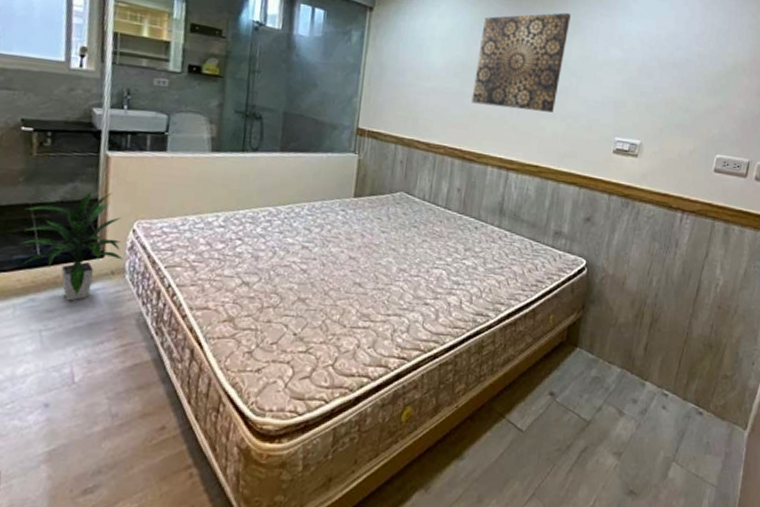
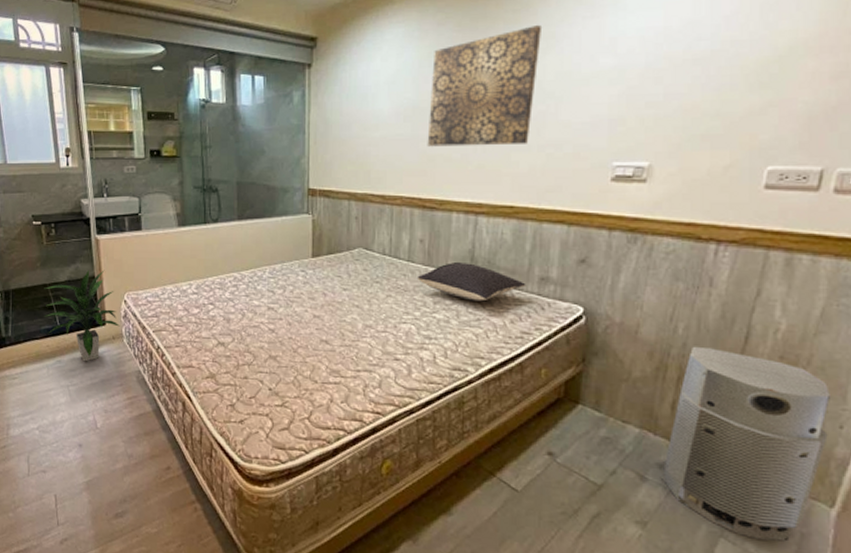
pillow: none [451,212,544,251] -> present [417,261,526,302]
air purifier: none [634,296,747,461] -> present [661,346,830,542]

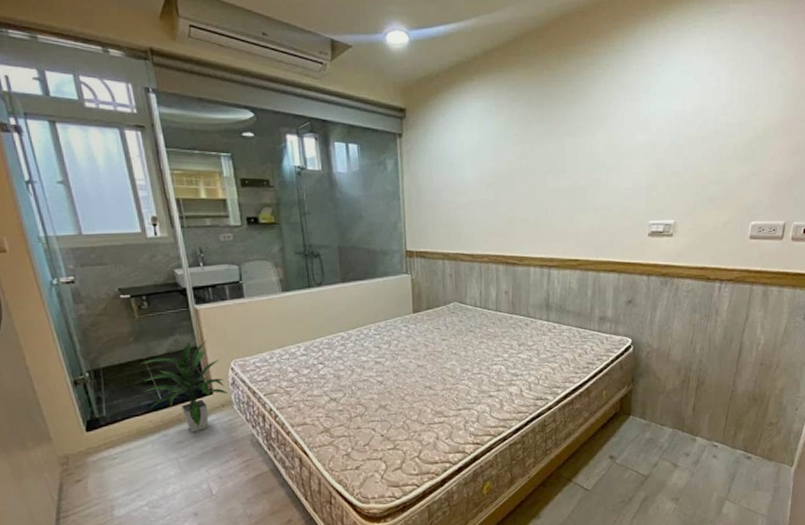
pillow: present [417,261,526,302] -> none [504,308,590,341]
wall art: present [427,24,543,147] -> none [507,104,595,210]
air purifier: present [661,346,830,542] -> none [687,361,790,497]

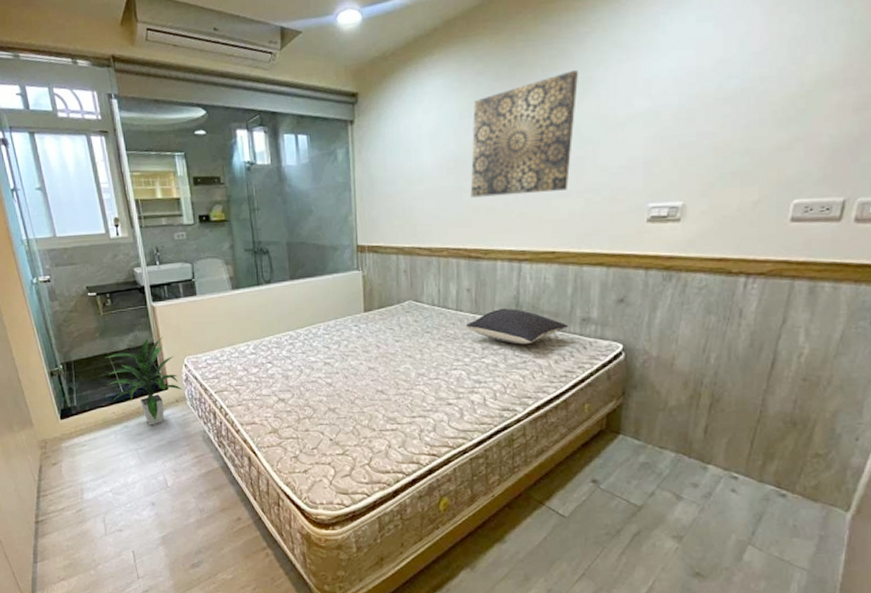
pillow: none [504,308,590,341] -> present [465,308,569,345]
wall art: none [507,104,595,210] -> present [470,69,579,198]

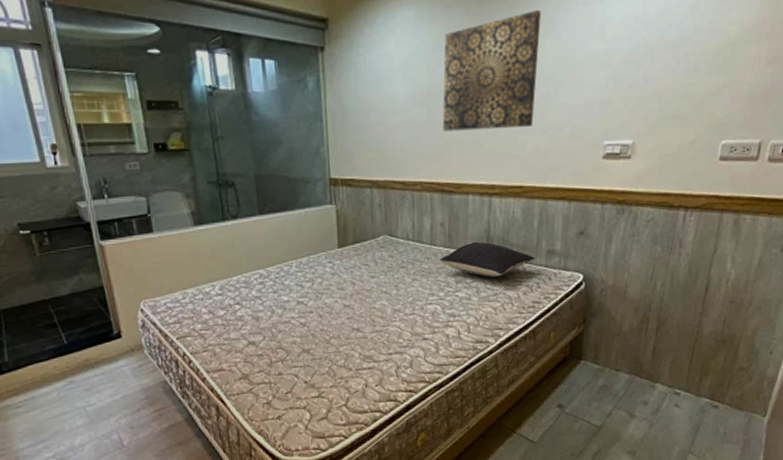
indoor plant: present [105,336,182,426] -> none [43,278,139,379]

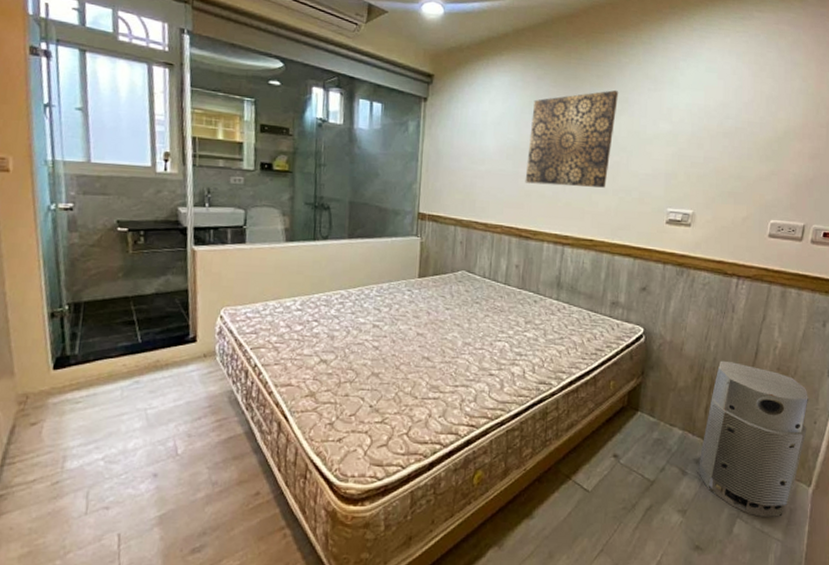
pillow: present [439,241,536,278] -> none [511,286,601,322]
air purifier: none [646,299,764,451] -> present [697,360,808,517]

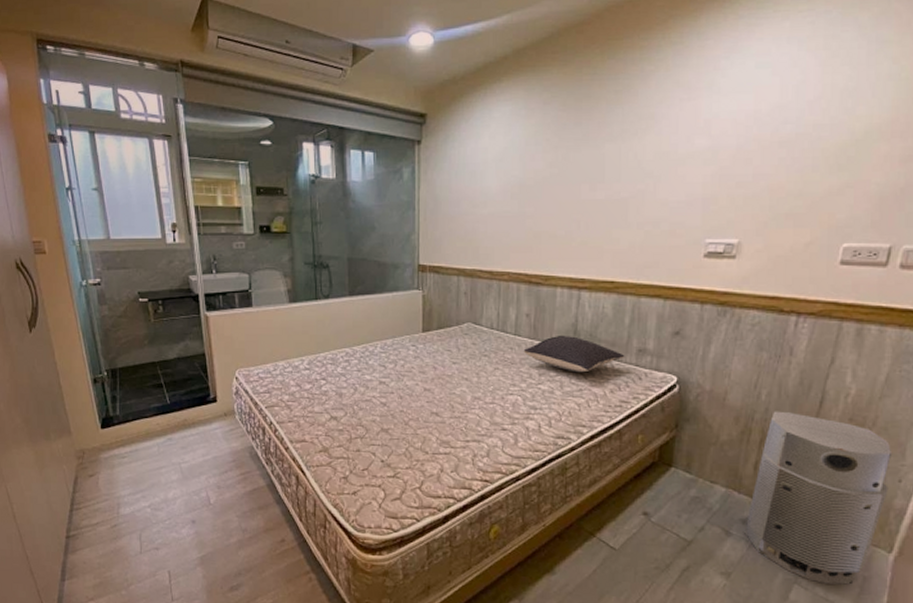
pillow: none [511,286,601,322] -> present [523,335,625,373]
wall art: present [525,89,619,188] -> none [533,105,643,224]

